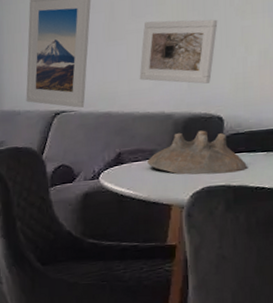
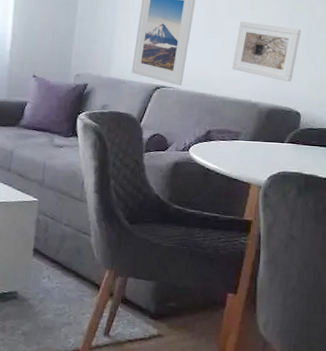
bowl: present [148,130,247,175] -> none [233,120,318,163]

